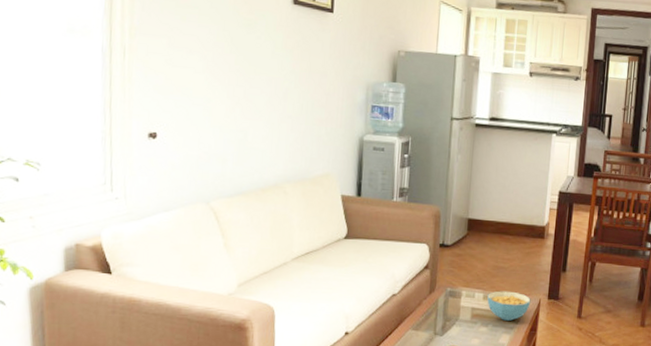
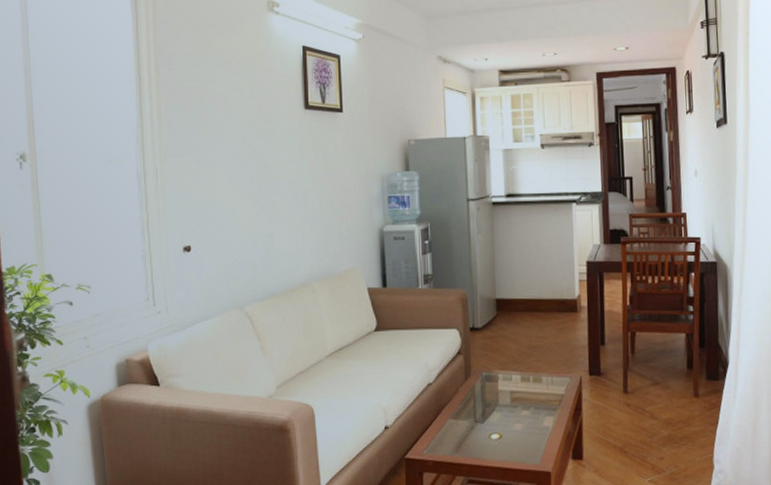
cereal bowl: present [487,291,531,321] -> none [525,370,572,402]

